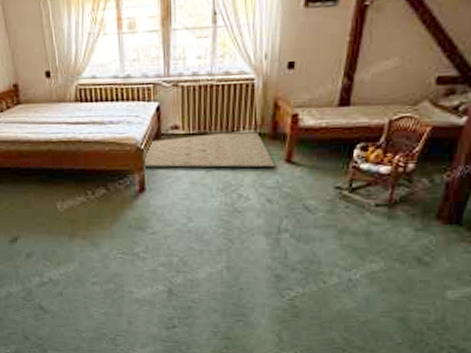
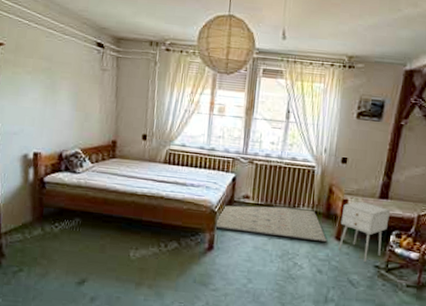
nightstand: none [290,113,353,184] -> present [338,201,390,262]

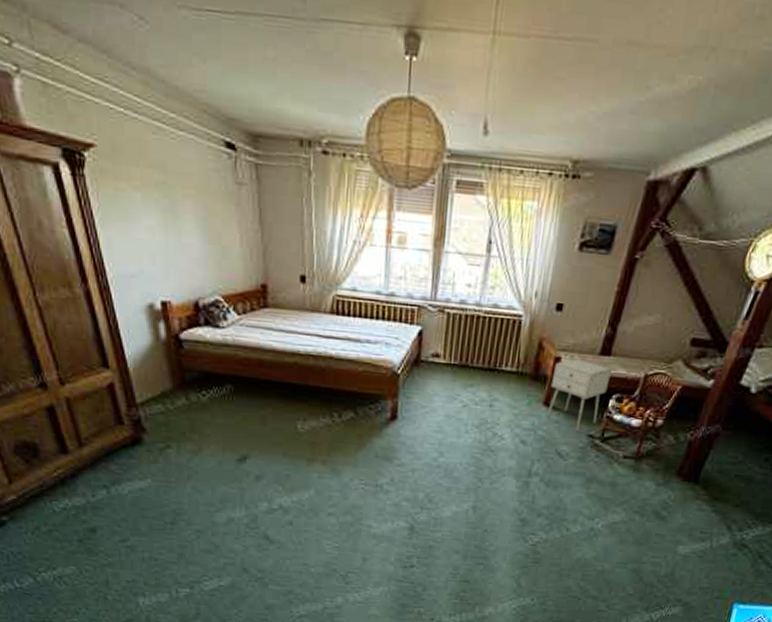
rug: present [214,205,328,243] -> none [397,366,534,409]

